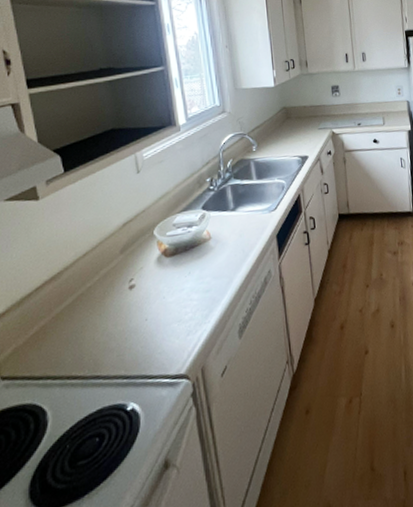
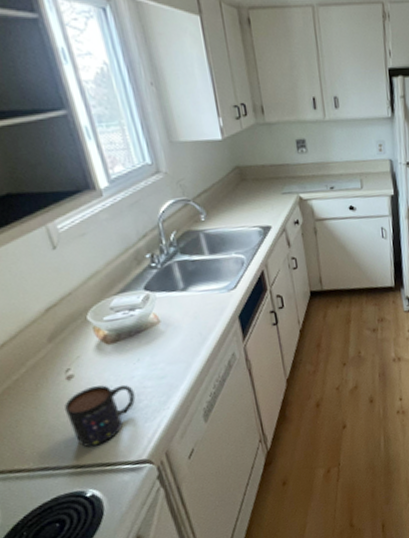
mug: none [122,296,183,358] -> present [63,384,136,448]

